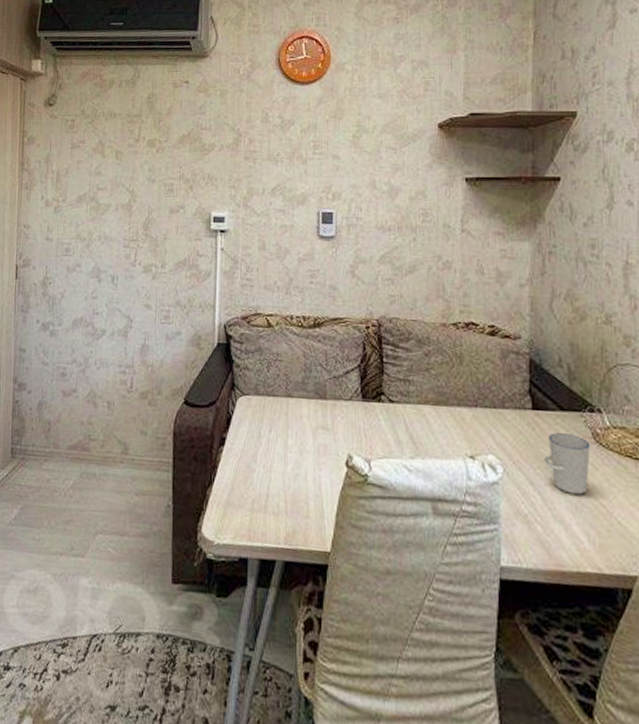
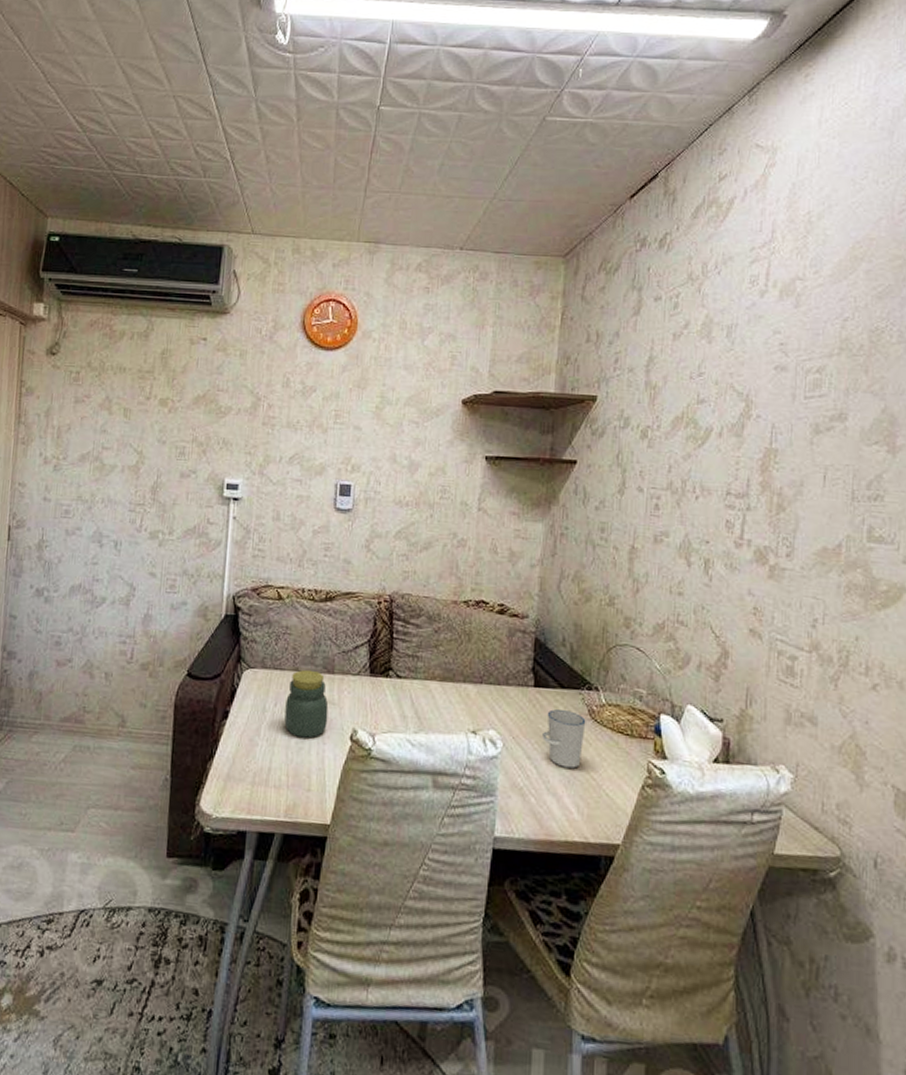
jar: none [280,395,323,465] -> present [284,669,329,739]

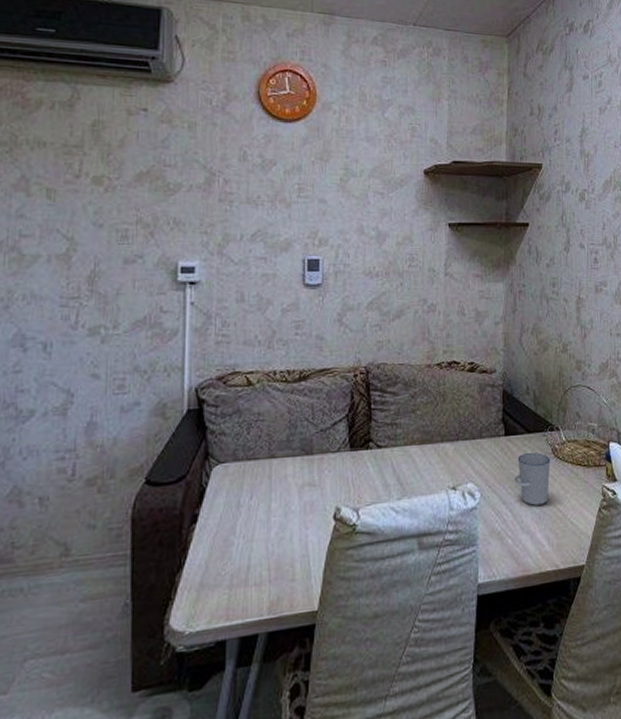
jar: present [284,669,329,739] -> none [262,454,309,527]

